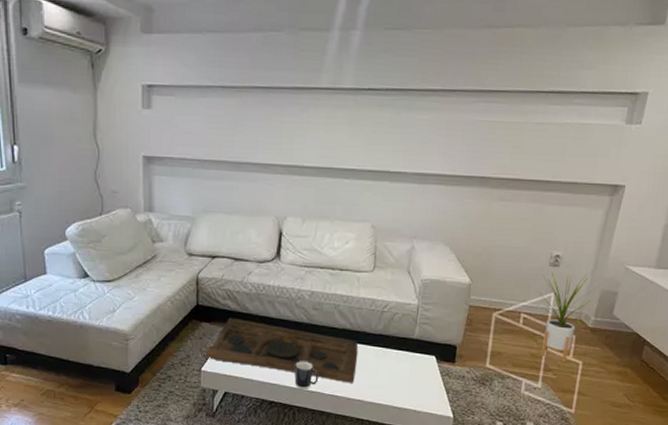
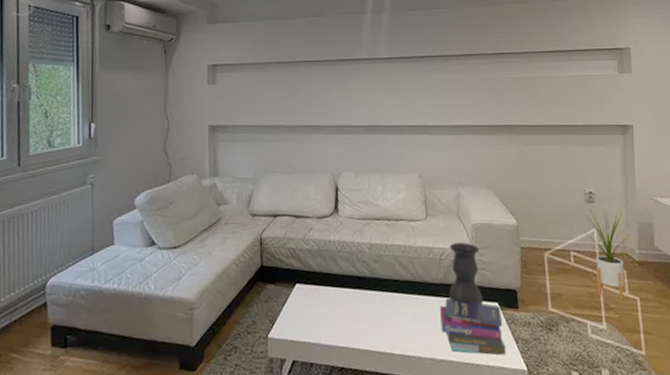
decorative tray: present [205,317,359,383] -> none [271,277,423,340]
mug: present [294,361,319,389] -> none [362,318,387,351]
books: none [373,348,437,403] -> present [440,298,506,355]
vase: none [385,297,426,356] -> present [448,242,484,304]

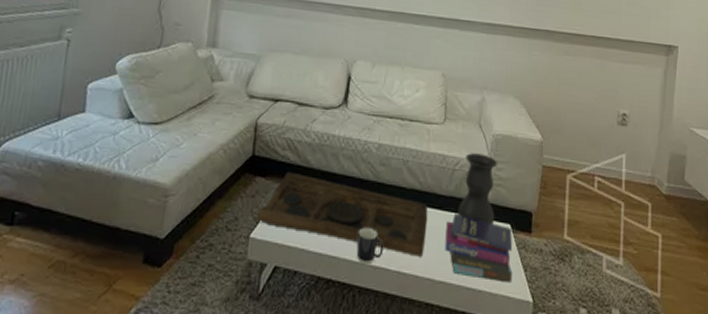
decorative tray: none [271,277,423,340] -> present [256,172,428,257]
mug: none [362,318,387,351] -> present [356,227,384,264]
house plant: present [580,208,634,300] -> none [610,131,667,235]

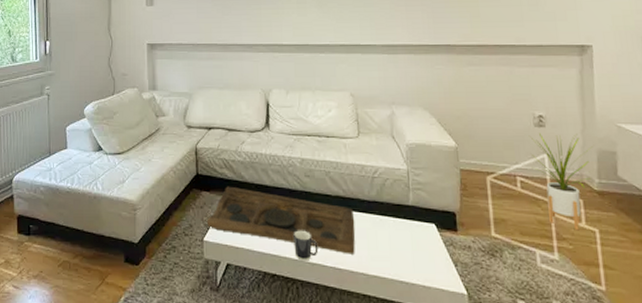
books: present [444,213,513,283] -> none [373,215,444,277]
vase: present [457,153,498,224] -> none [381,162,419,224]
house plant: none [610,131,667,235] -> present [528,133,593,231]

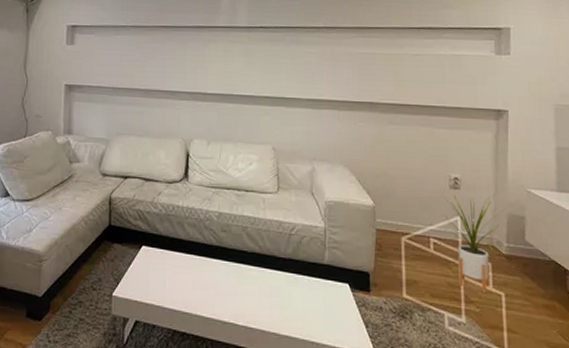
decorative tray: present [206,186,355,254] -> none [116,239,269,313]
mug: present [293,230,319,261] -> none [206,287,231,319]

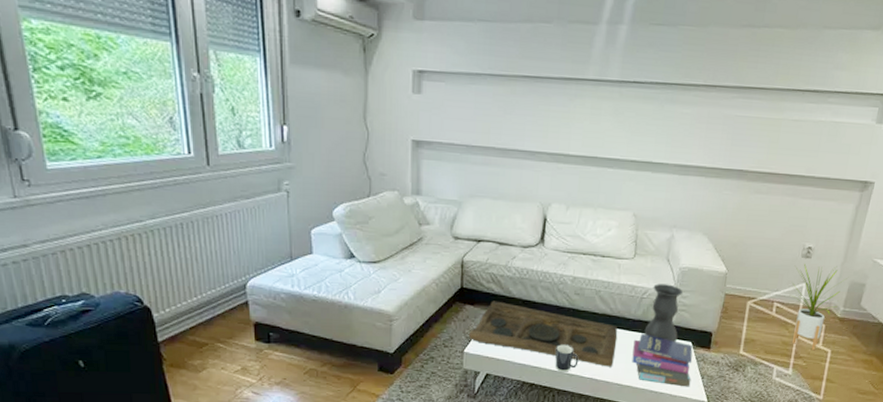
decorative tray: none [116,239,269,313] -> present [468,301,618,367]
mug: none [206,287,231,319] -> present [555,344,579,372]
books: none [287,274,355,338] -> present [632,333,693,387]
vase: none [297,219,333,283] -> present [644,284,684,342]

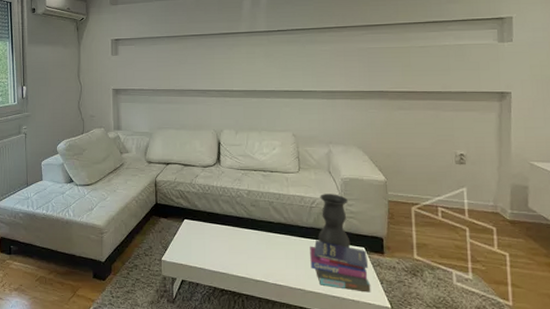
decorative tray: present [468,301,618,367] -> none [164,214,294,273]
mug: present [555,344,579,372] -> none [240,252,262,278]
house plant: present [789,263,848,351] -> none [450,169,507,254]

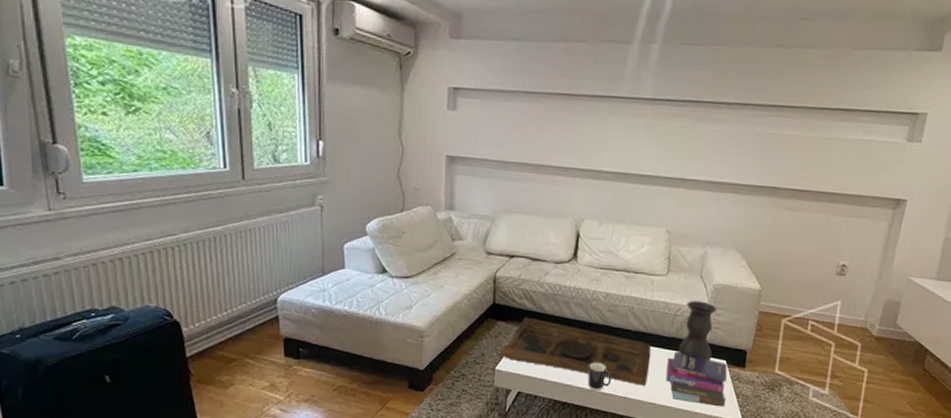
decorative tray: none [164,214,294,273] -> present [500,317,652,386]
mug: none [240,252,262,278] -> present [587,362,612,391]

